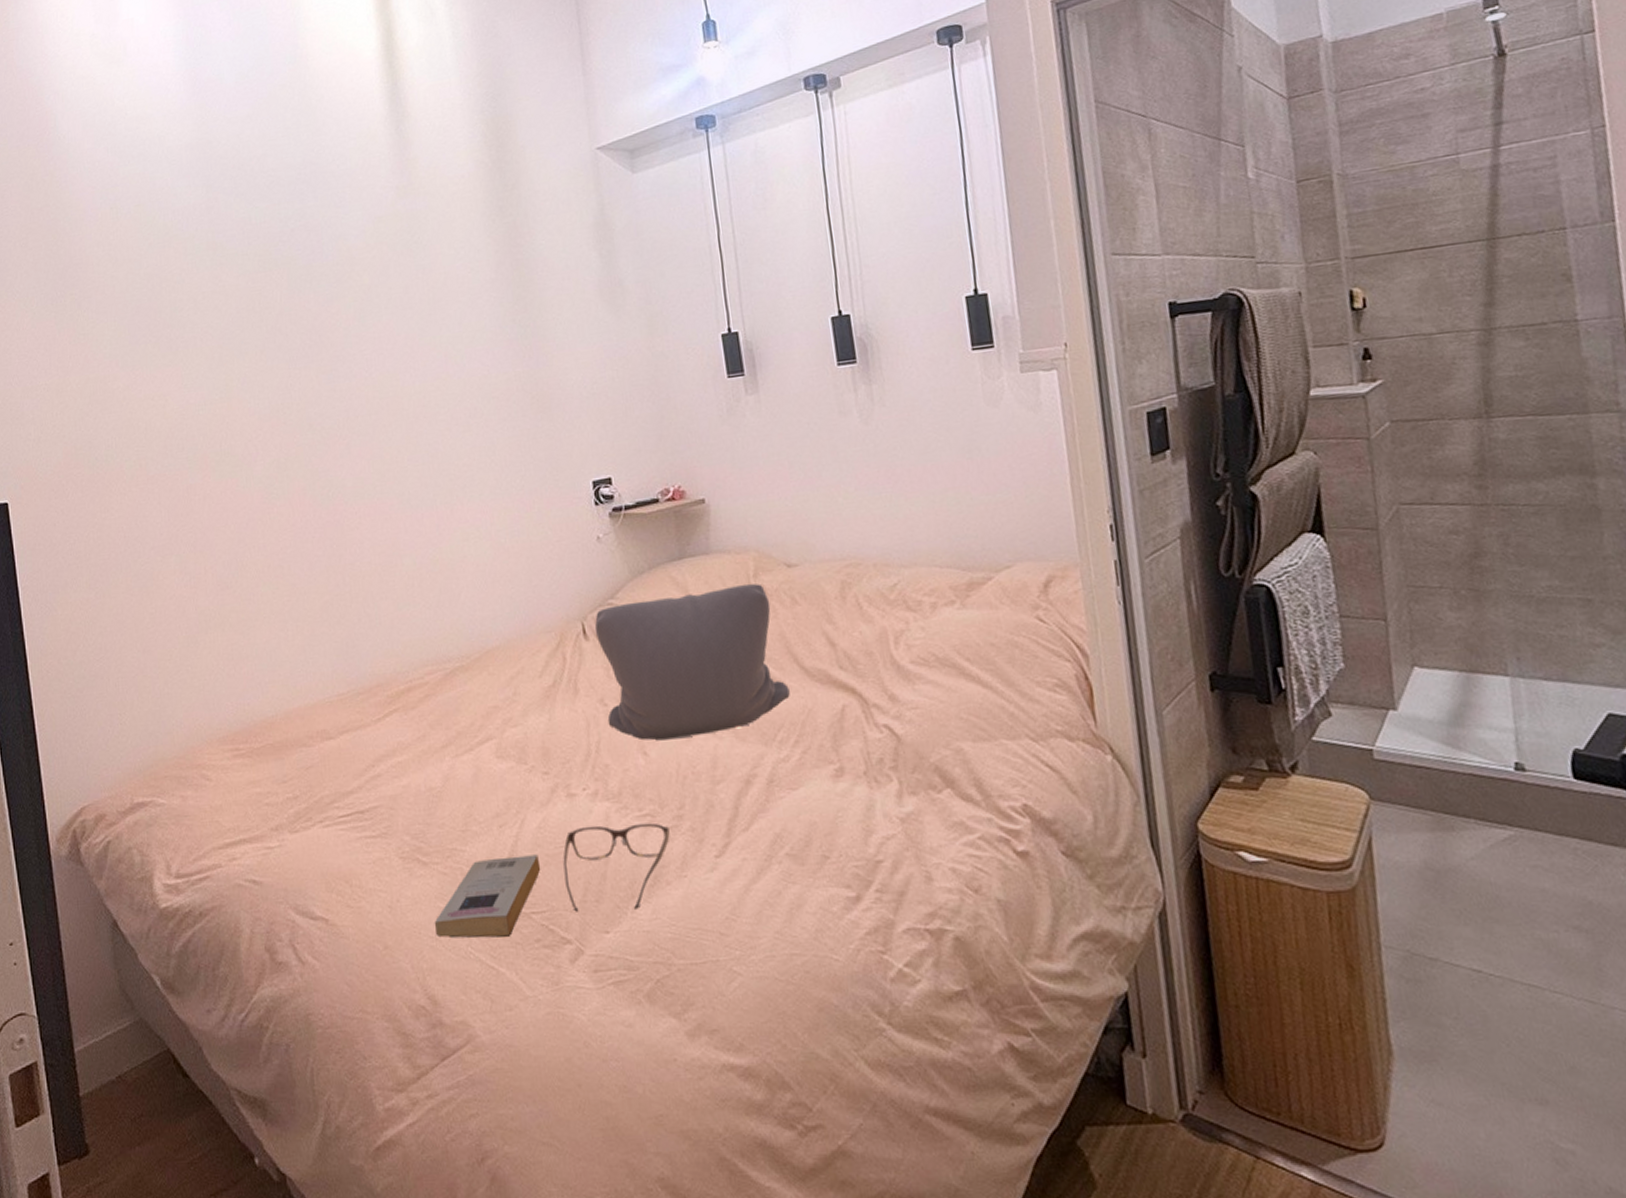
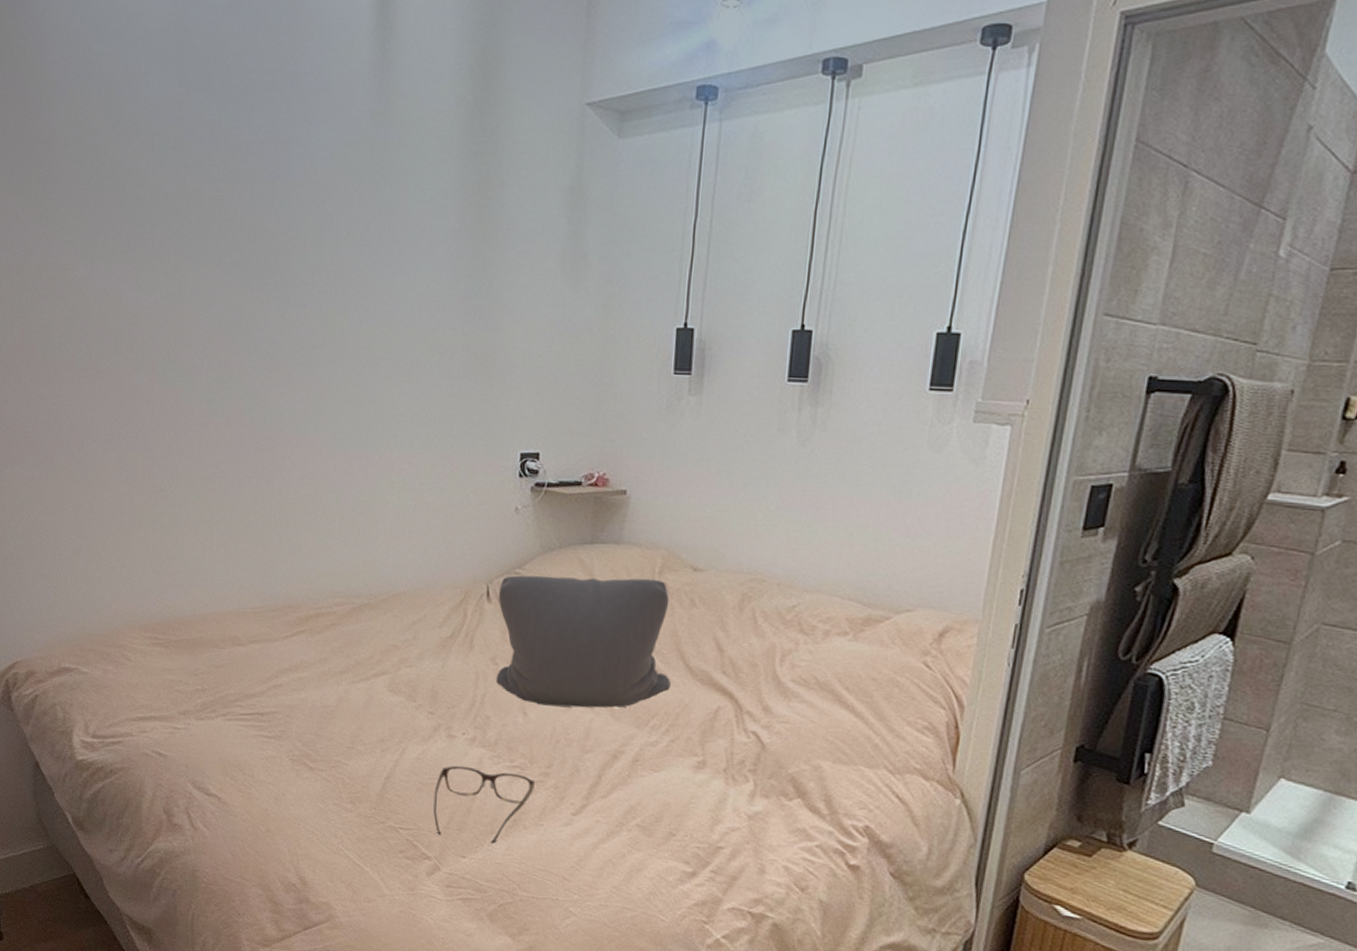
book: present [434,854,541,938] -> none [312,775,414,843]

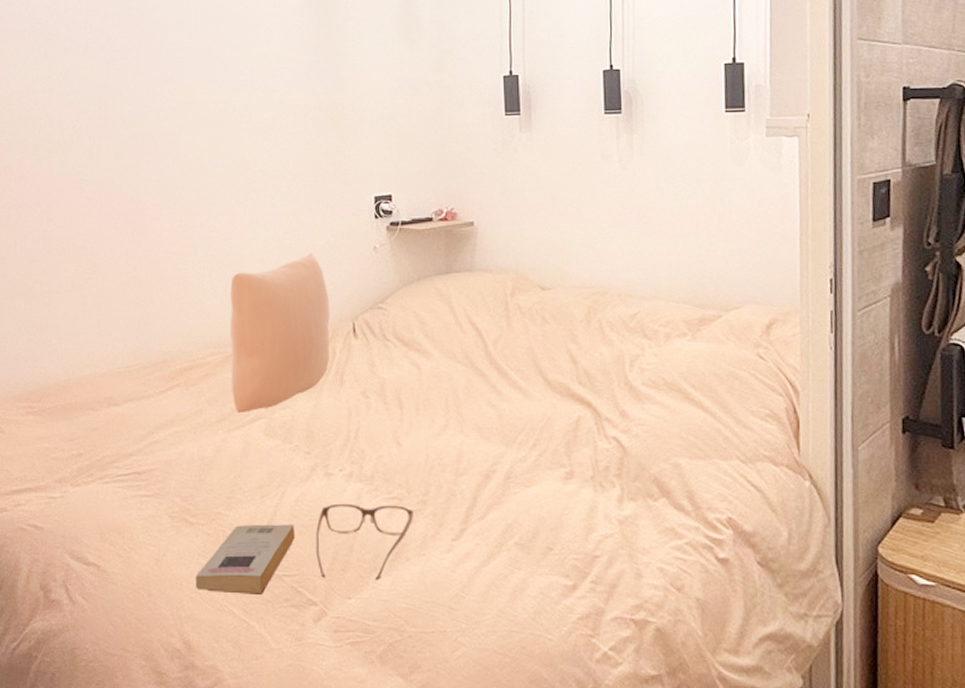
book: none [312,775,414,843] -> present [195,524,296,594]
pillow: none [356,508,465,666] -> present [229,253,330,412]
cushion: present [495,575,671,708] -> none [364,302,533,433]

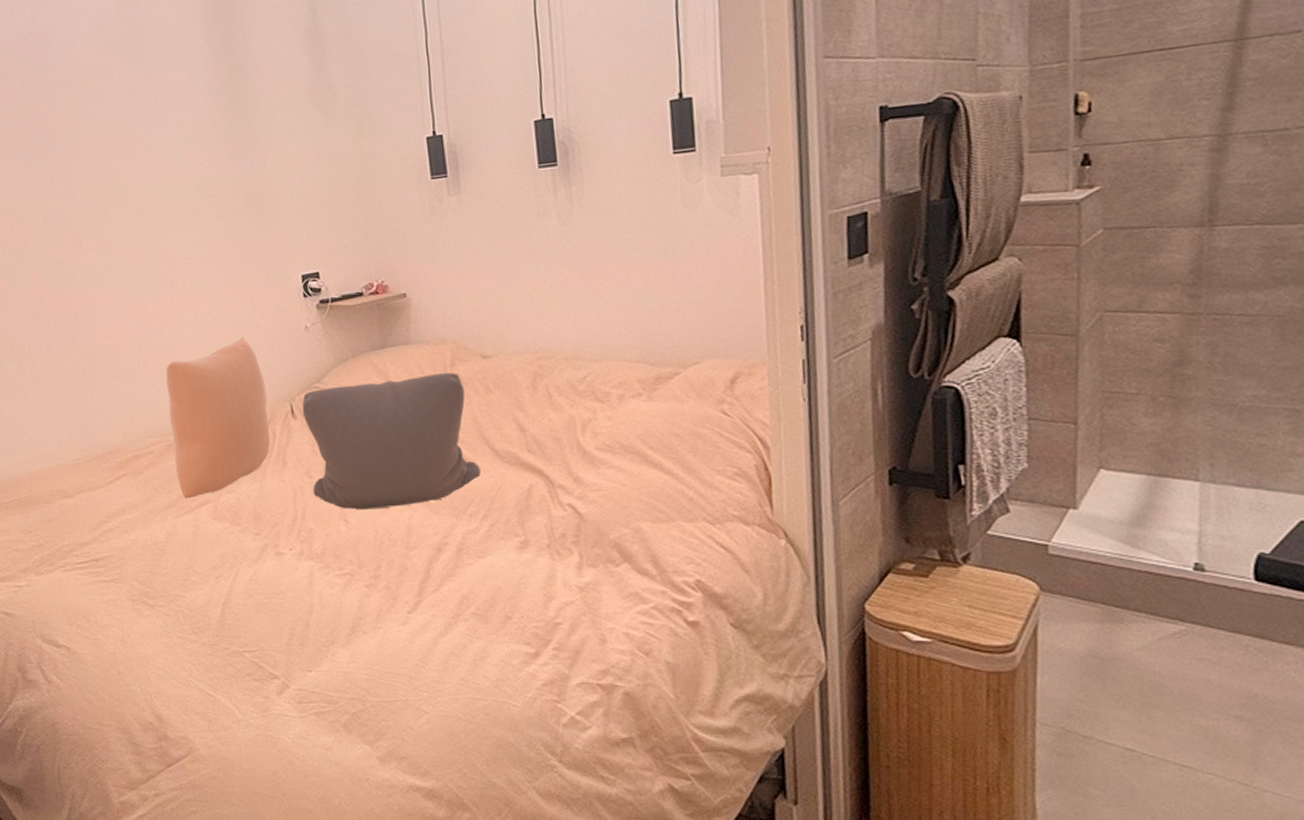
book: present [195,524,296,594] -> none [159,603,252,670]
eyeglasses: present [316,503,413,580] -> none [271,581,367,653]
cushion: none [364,302,533,433] -> present [301,373,481,510]

